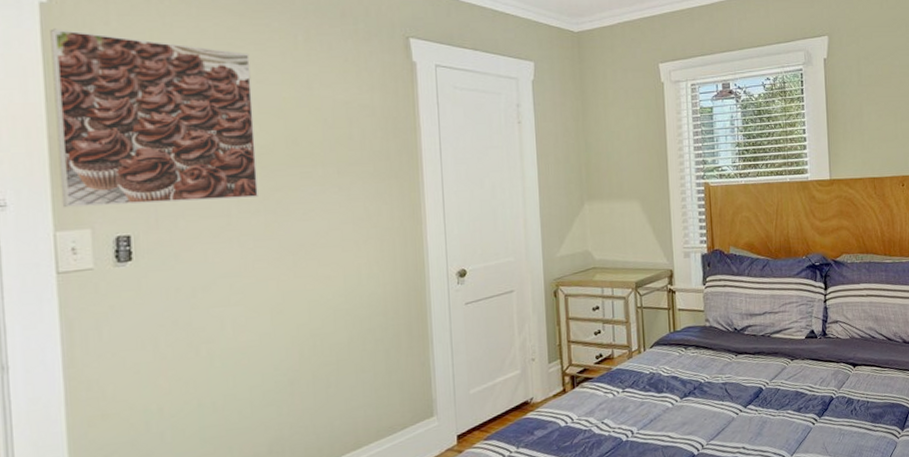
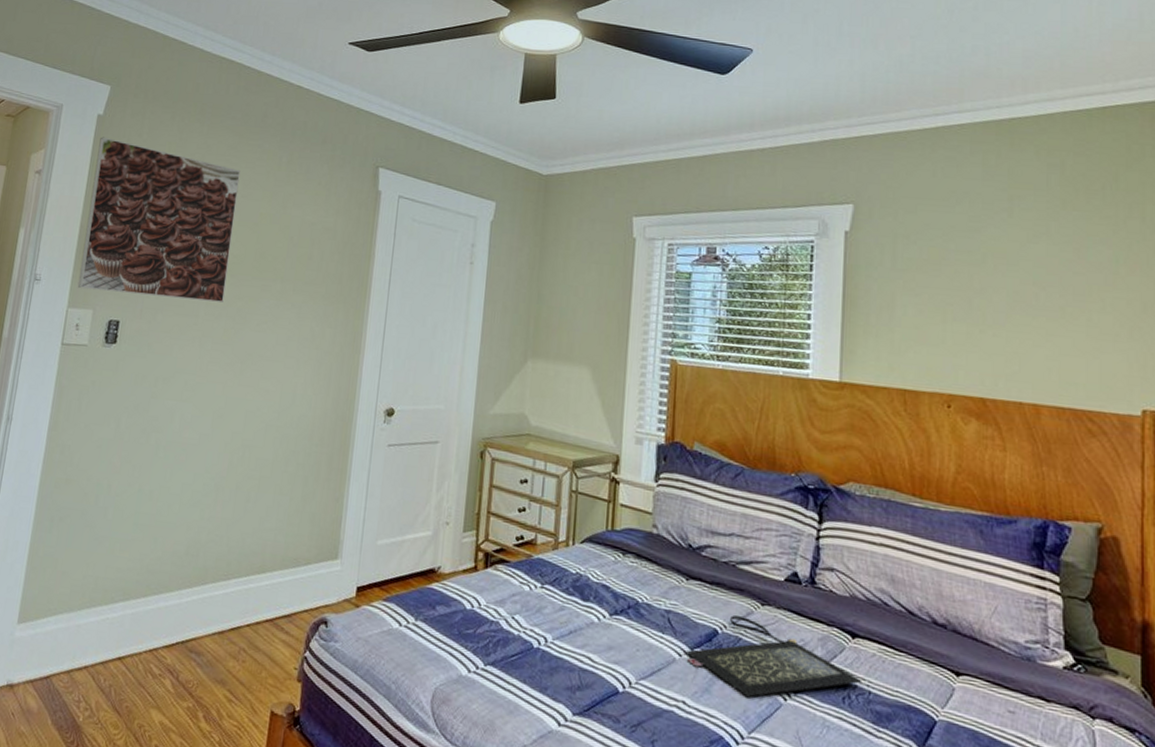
clutch bag: none [742,372,863,431] -> present [686,615,862,698]

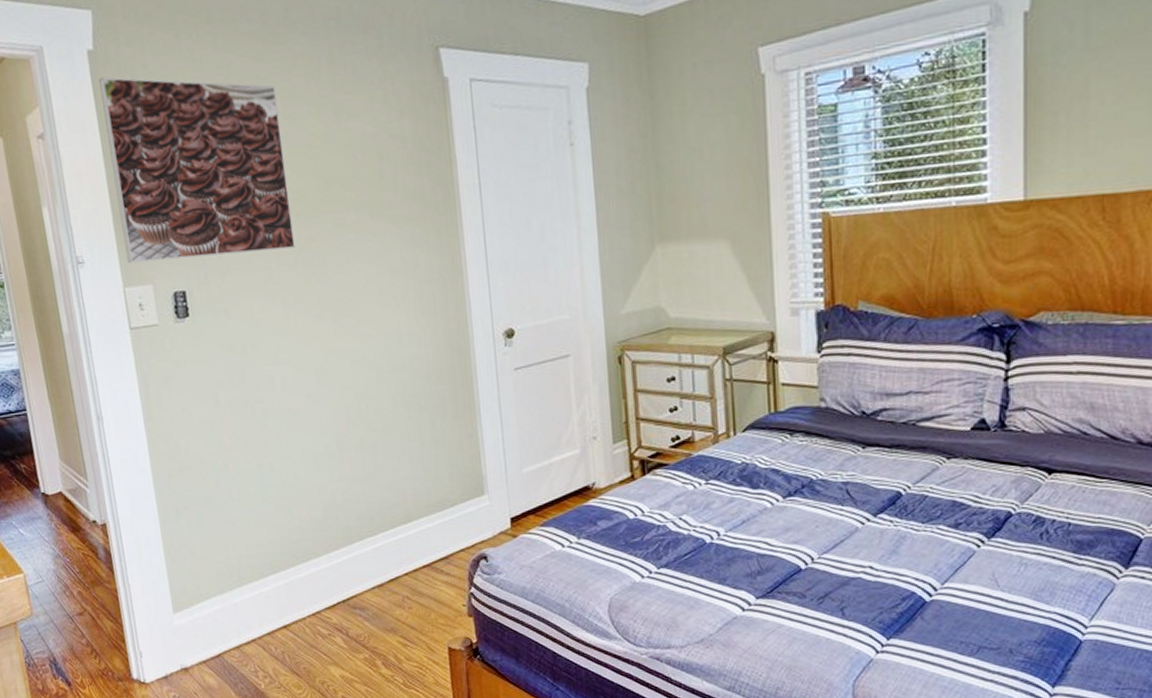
clutch bag: present [686,615,862,698] -> none [870,474,1061,552]

